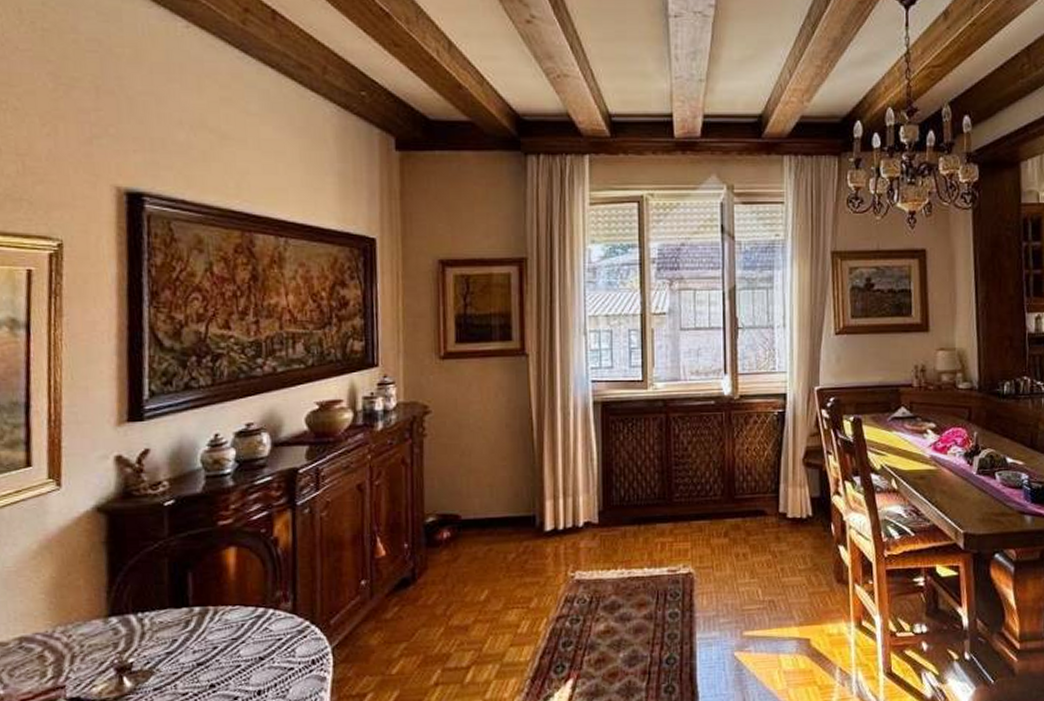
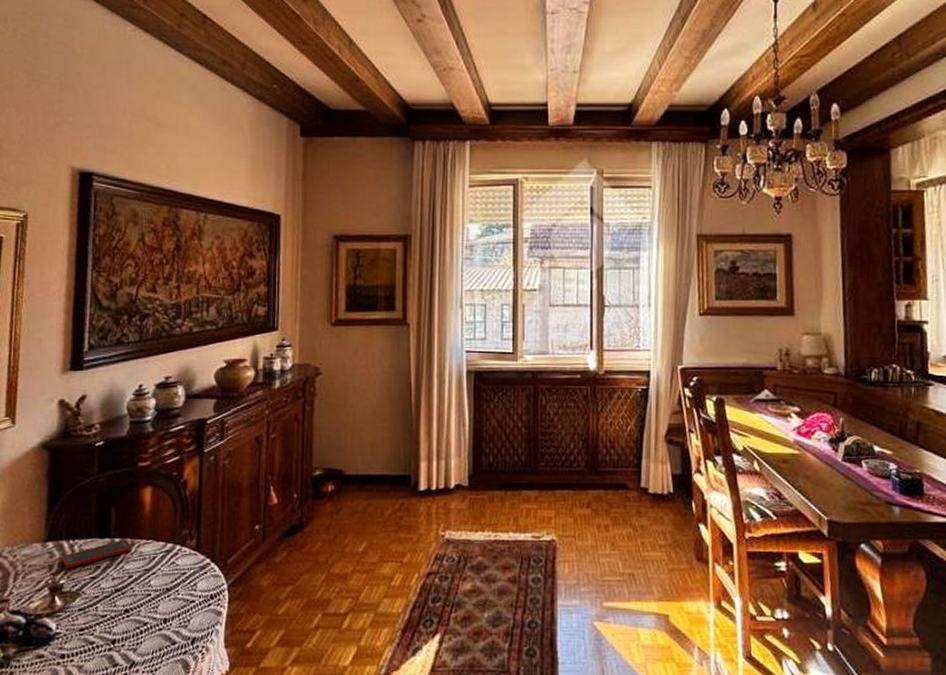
cell phone: none [127,608,217,645] -> present [60,540,133,568]

